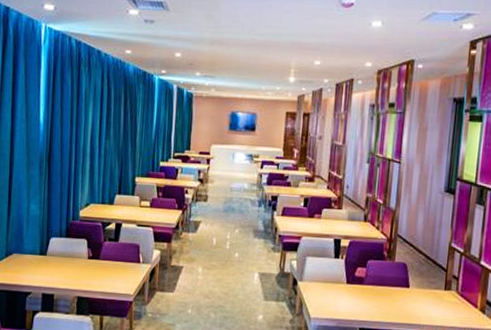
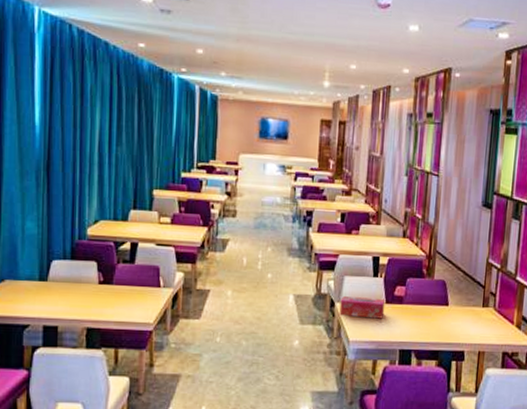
tissue box: none [301,276,346,298] -> present [339,296,386,319]

